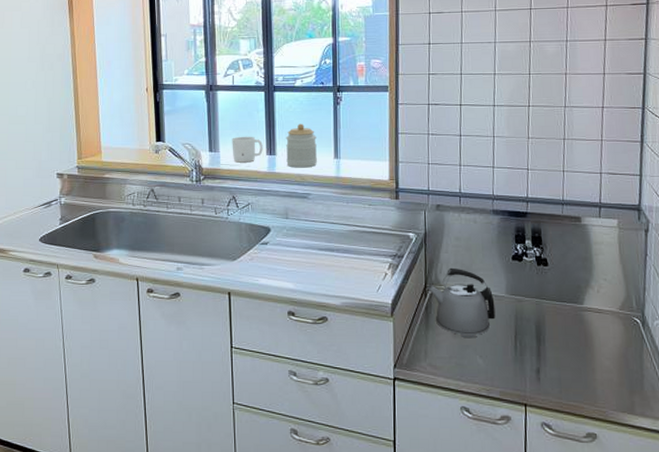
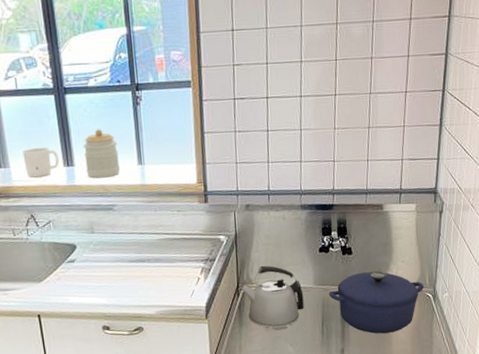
cooking pot: none [523,287,631,358] -> present [329,271,425,334]

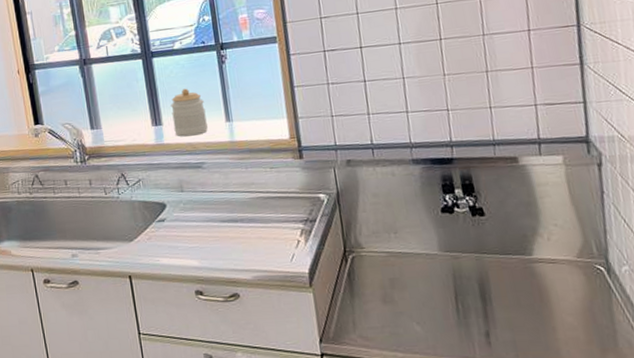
mug: present [22,147,59,178] -> none [113,108,148,138]
kettle: present [240,265,304,330] -> none [347,227,430,303]
cooking pot: present [329,271,425,334] -> none [460,236,592,315]

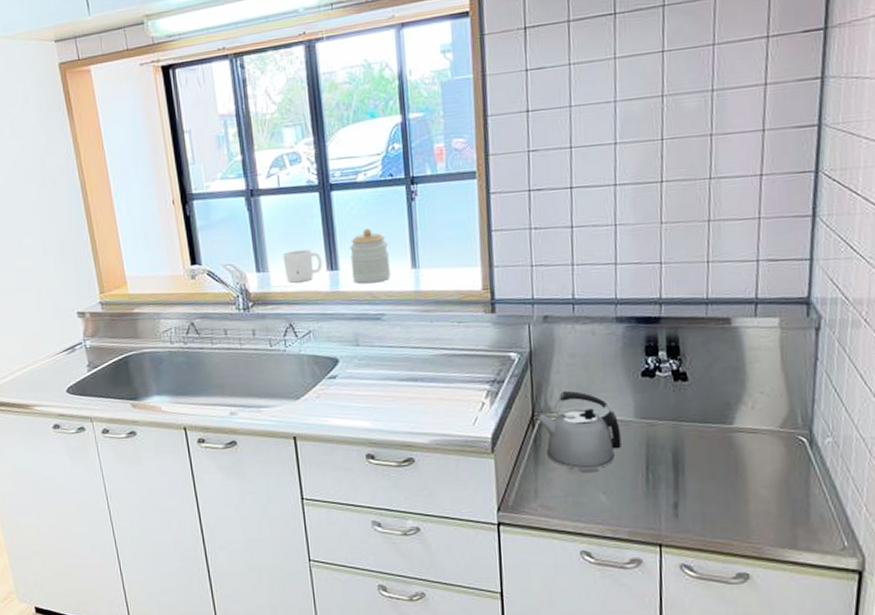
mug: none [113,108,148,138] -> present [283,249,322,283]
kettle: none [347,227,430,303] -> present [535,390,622,472]

